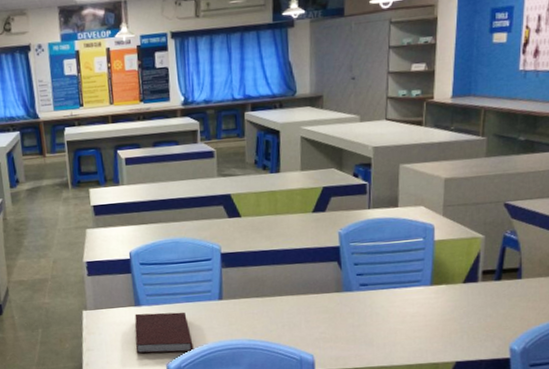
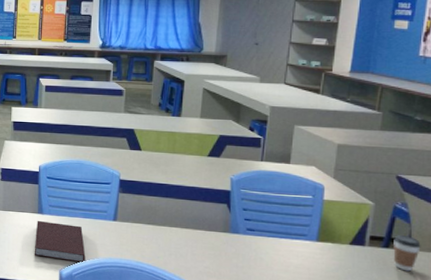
coffee cup: none [505,263,531,301] -> present [393,234,421,272]

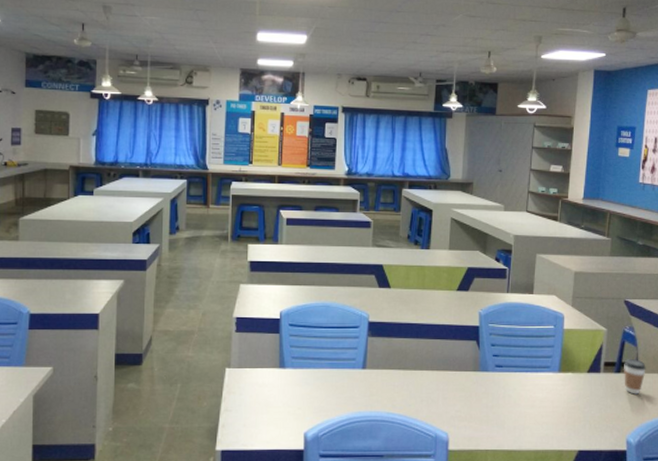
notebook: present [34,220,86,263] -> none [275,376,333,421]

